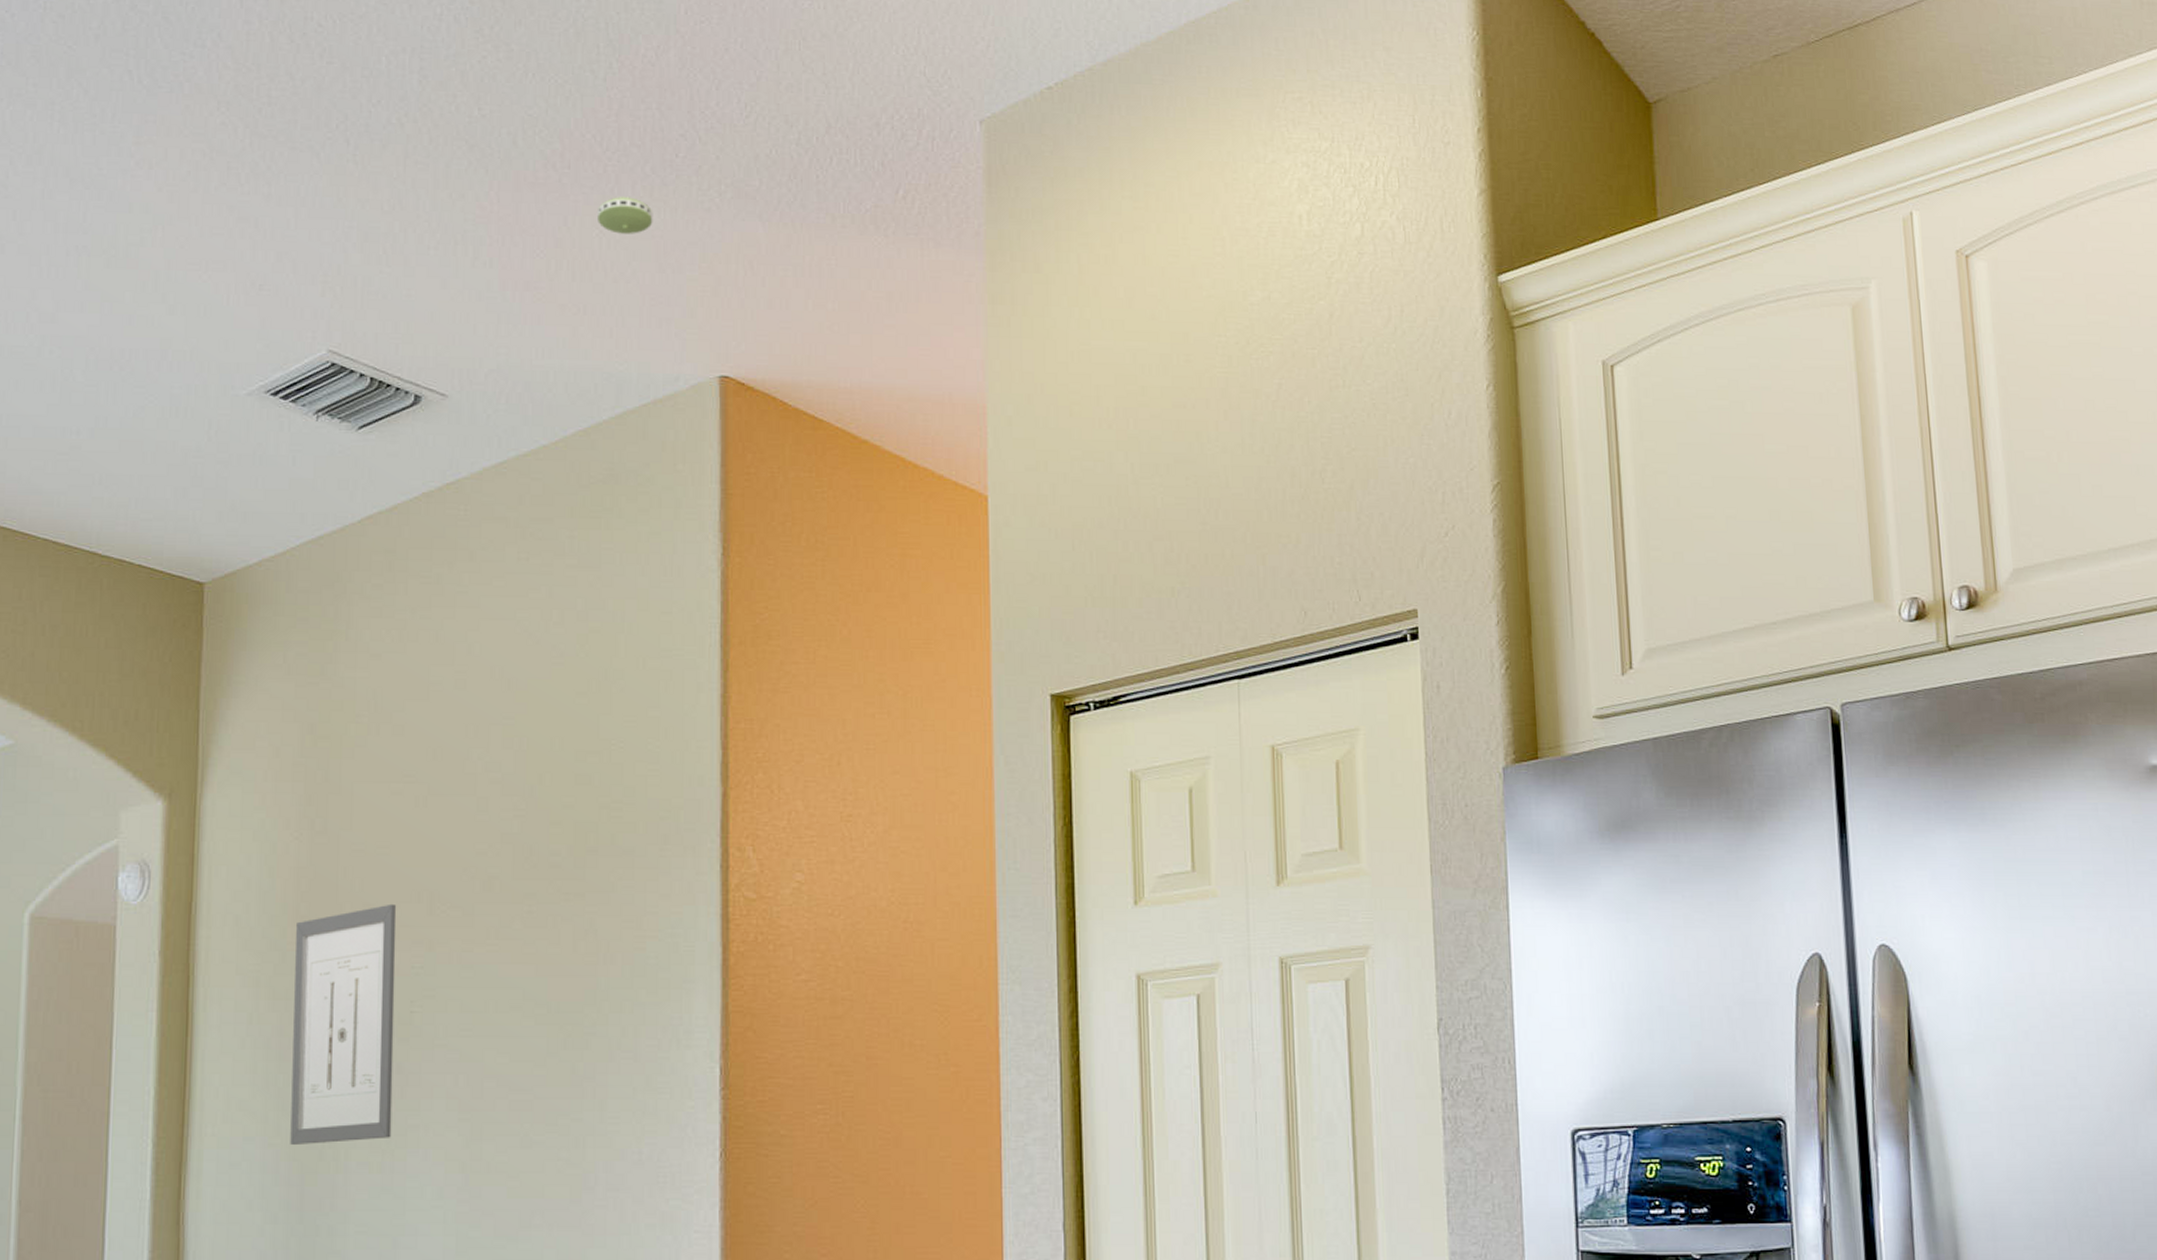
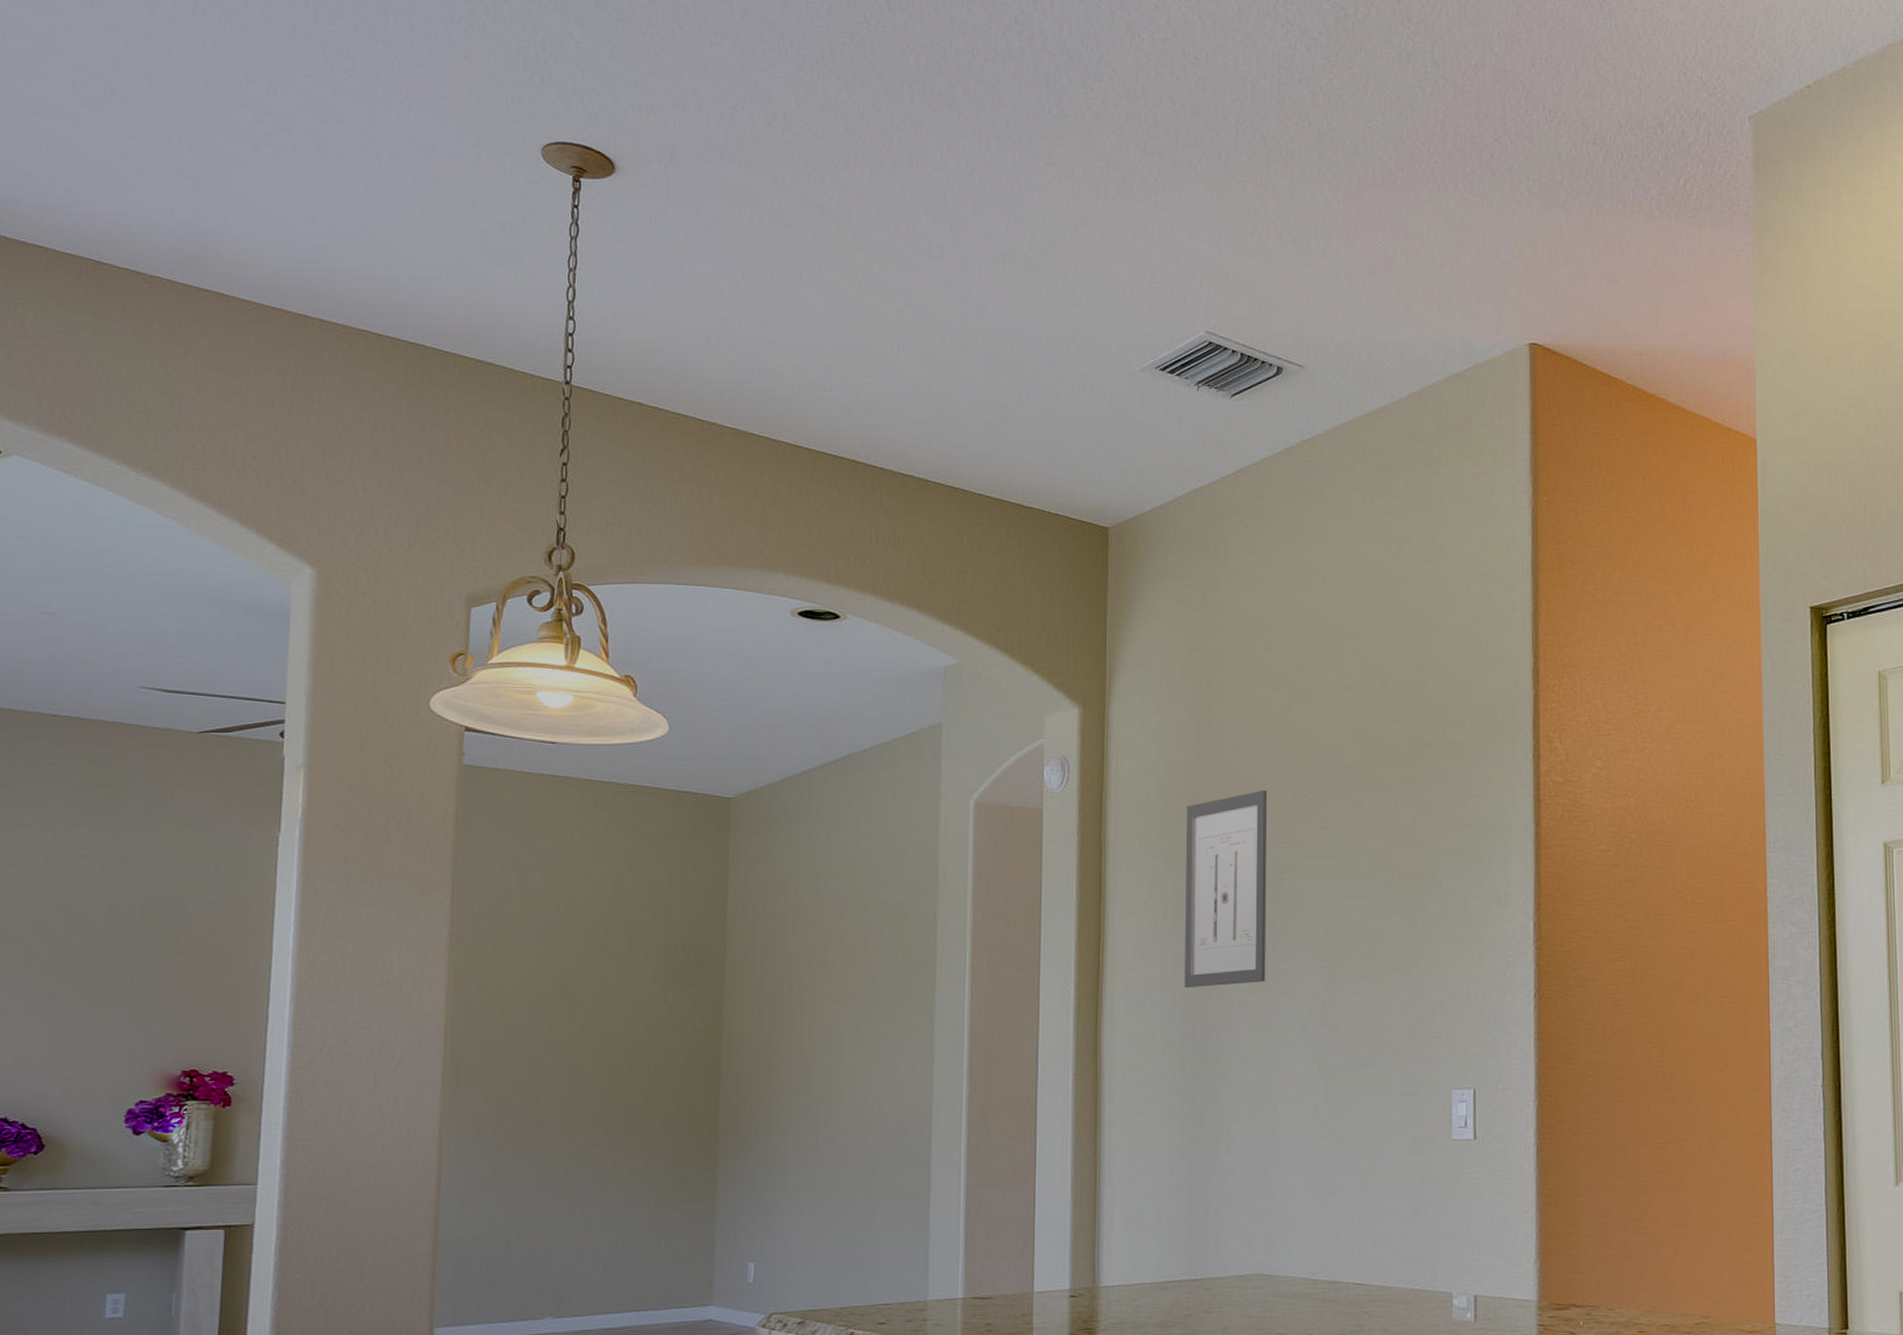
smoke detector: present [598,197,653,234] -> none [1427,194,1473,225]

